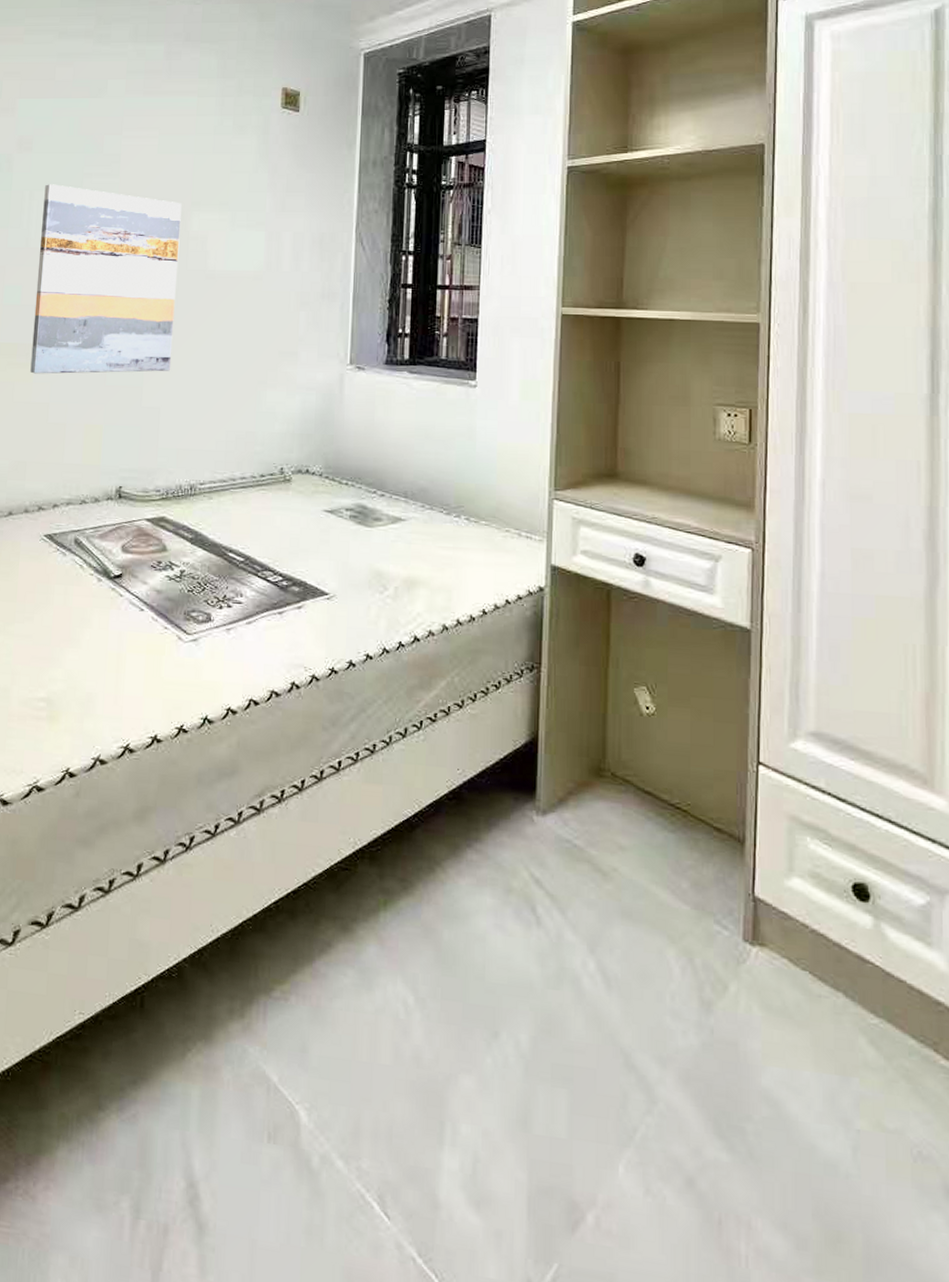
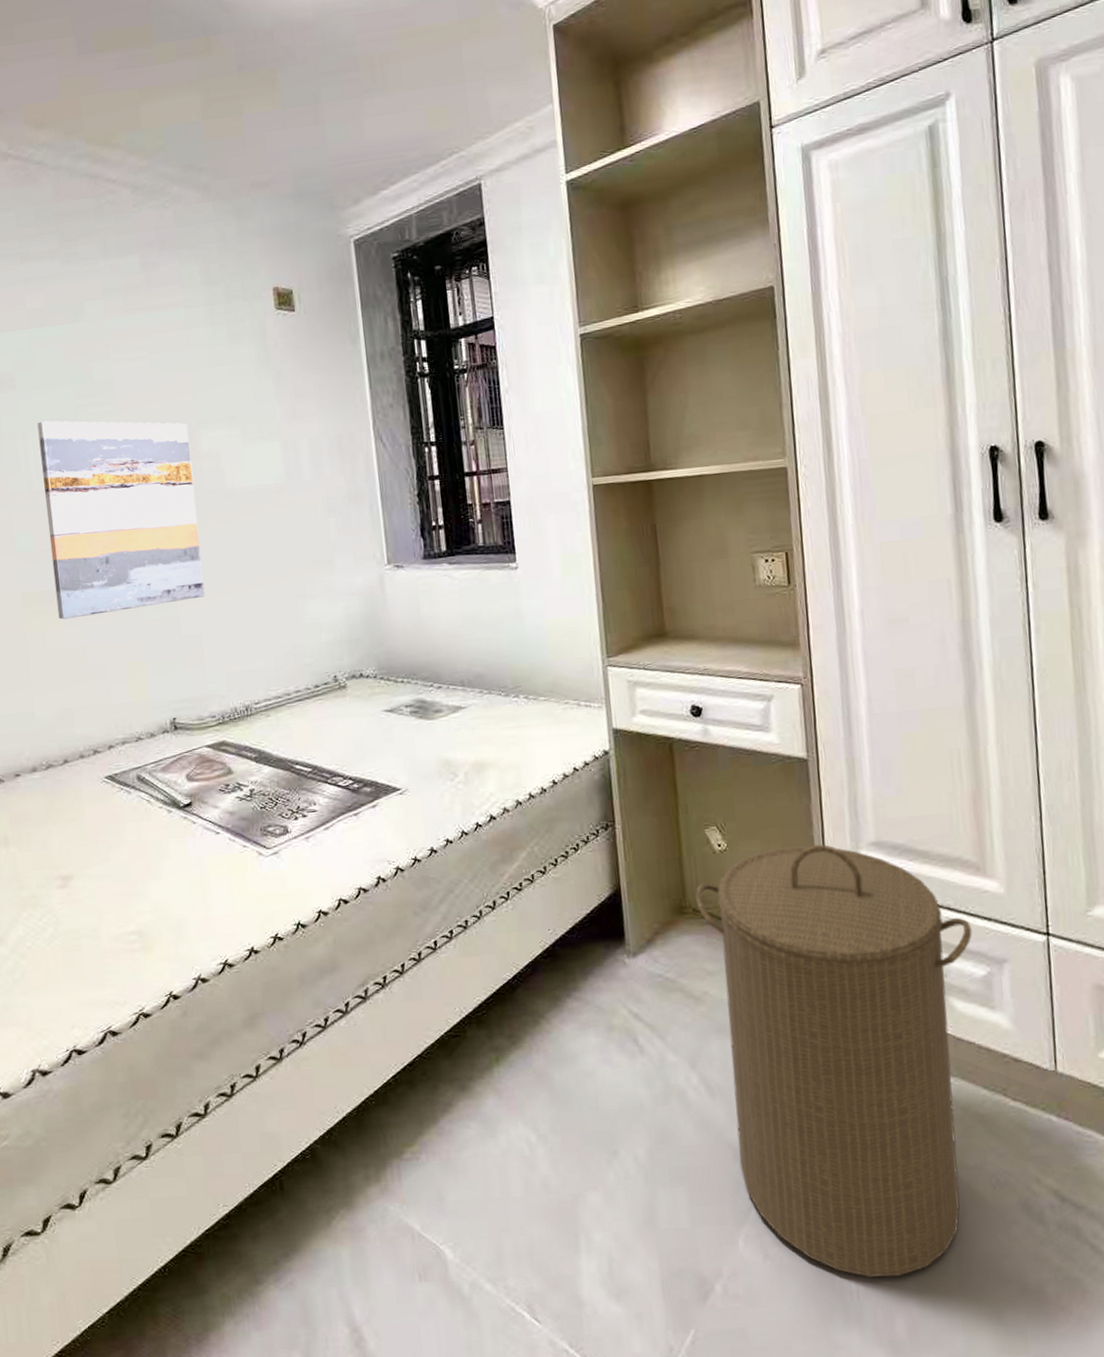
laundry hamper: none [615,721,913,1248] -> present [695,844,973,1278]

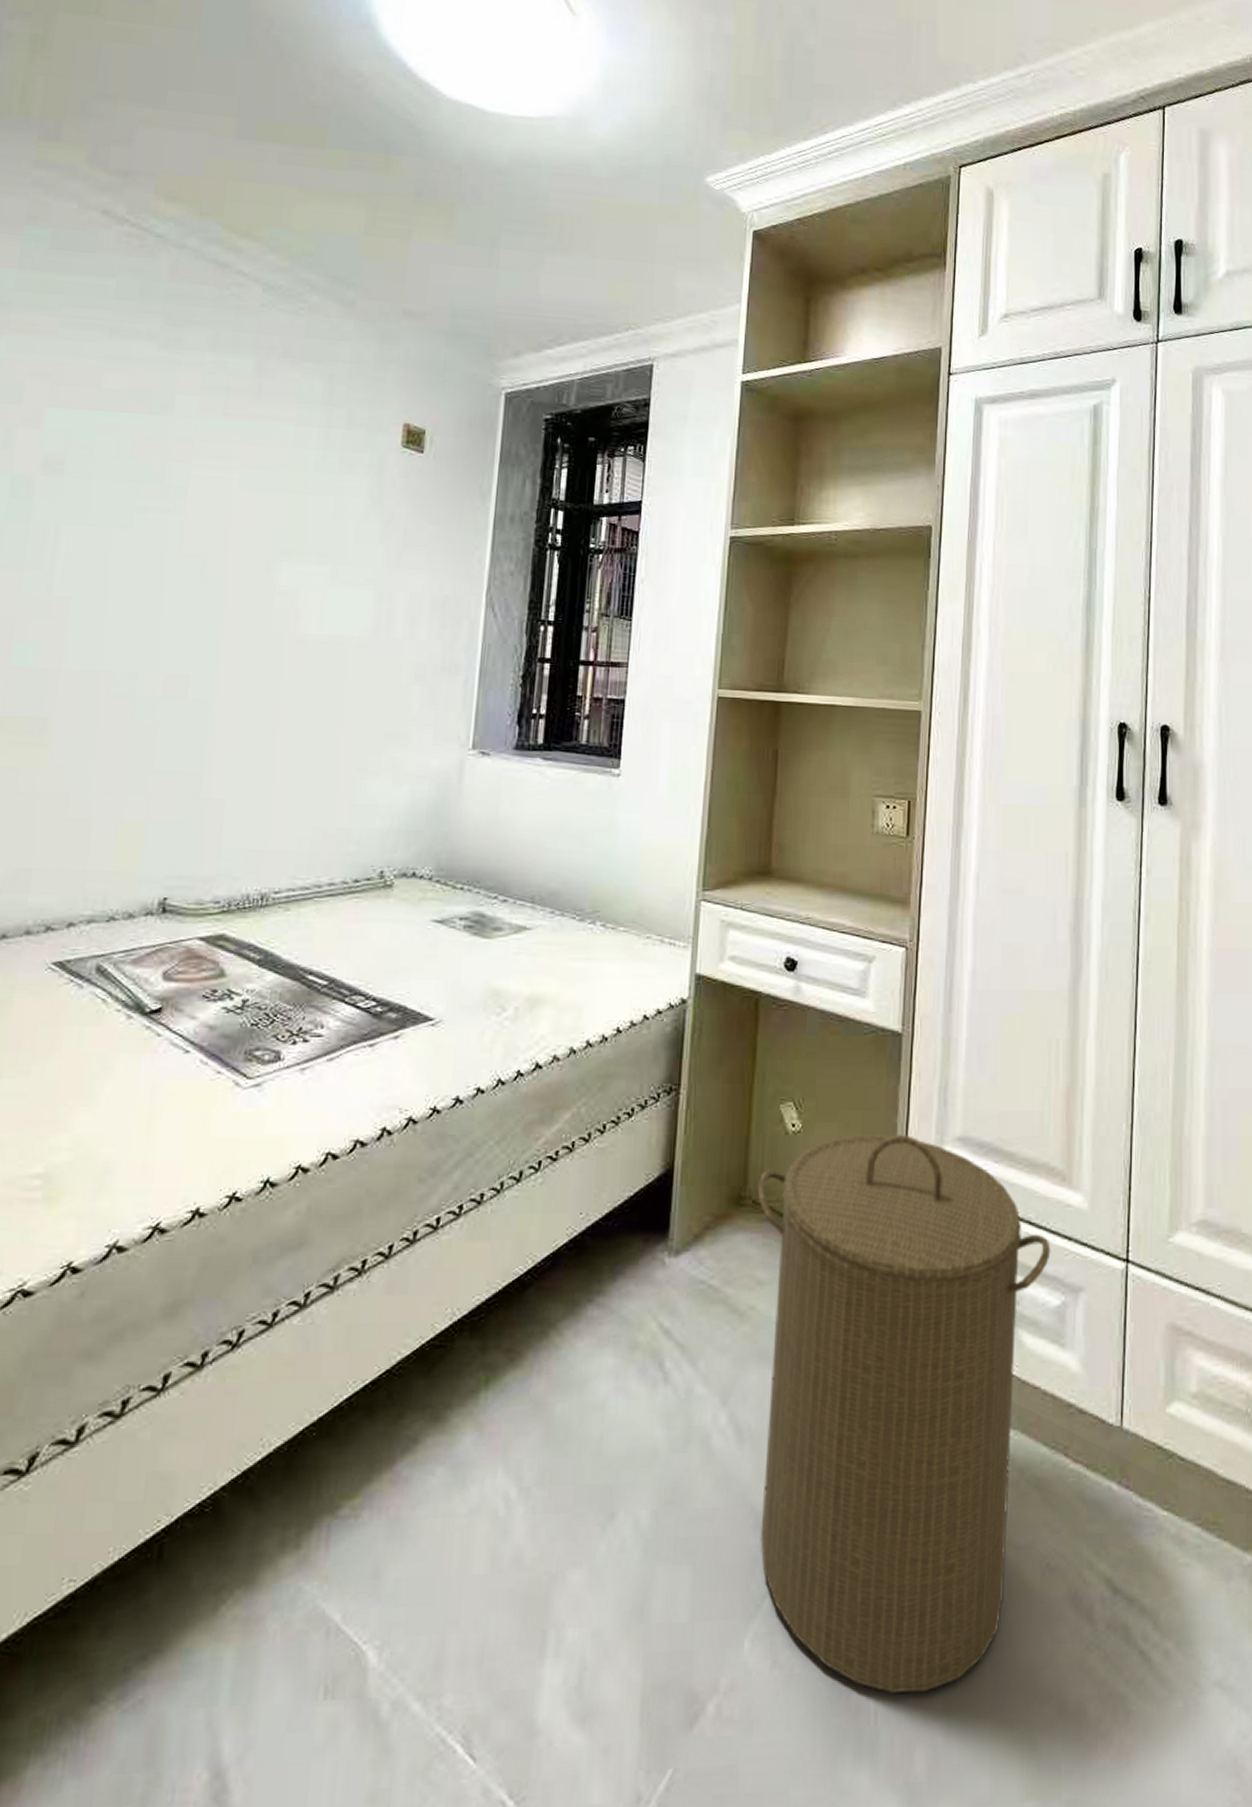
wall art: present [37,420,205,620] -> none [44,517,268,757]

